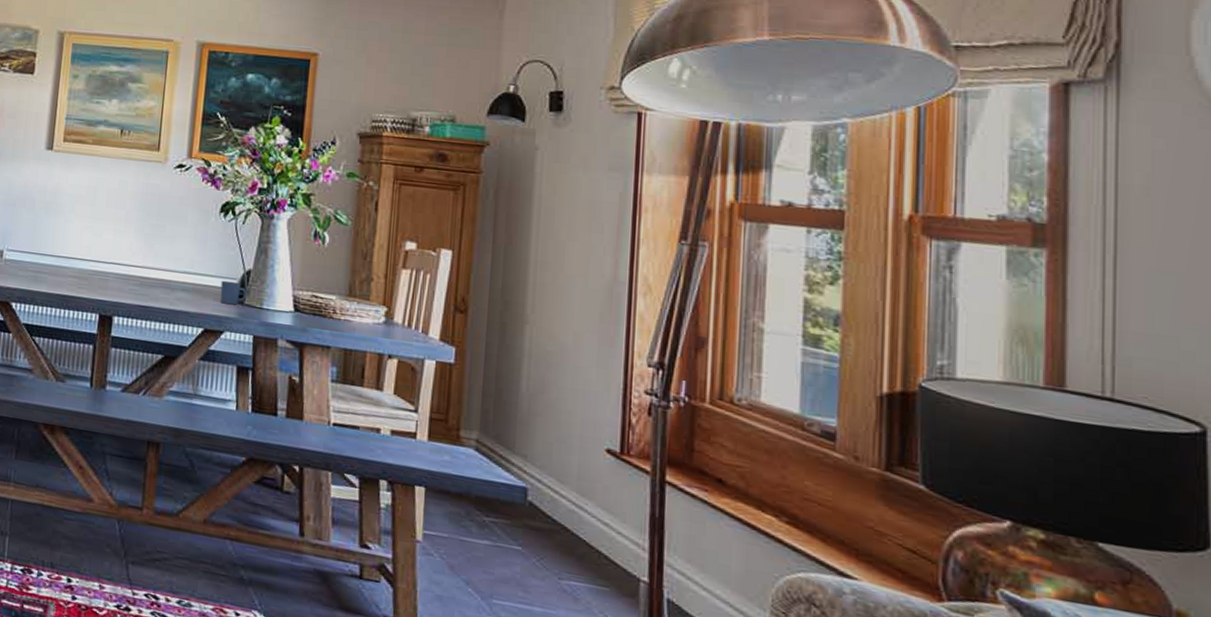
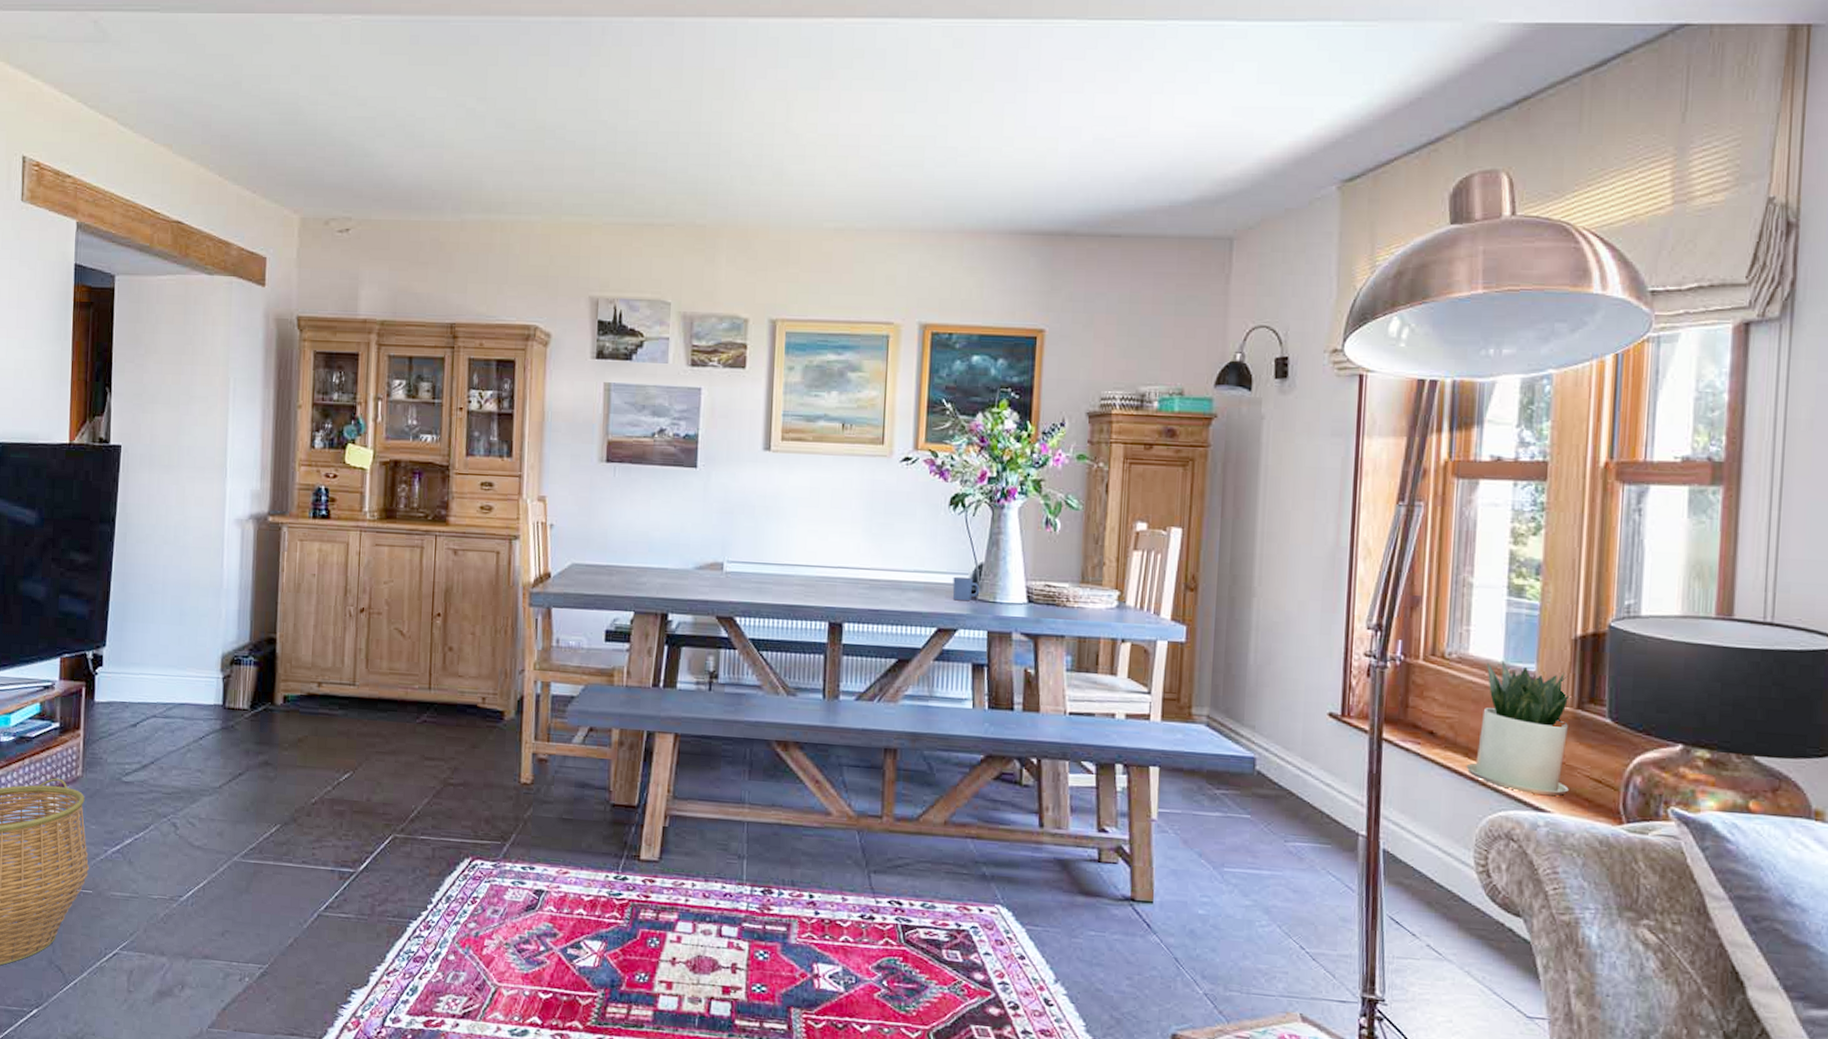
planter: none [759,411,878,563] -> present [1466,660,1570,796]

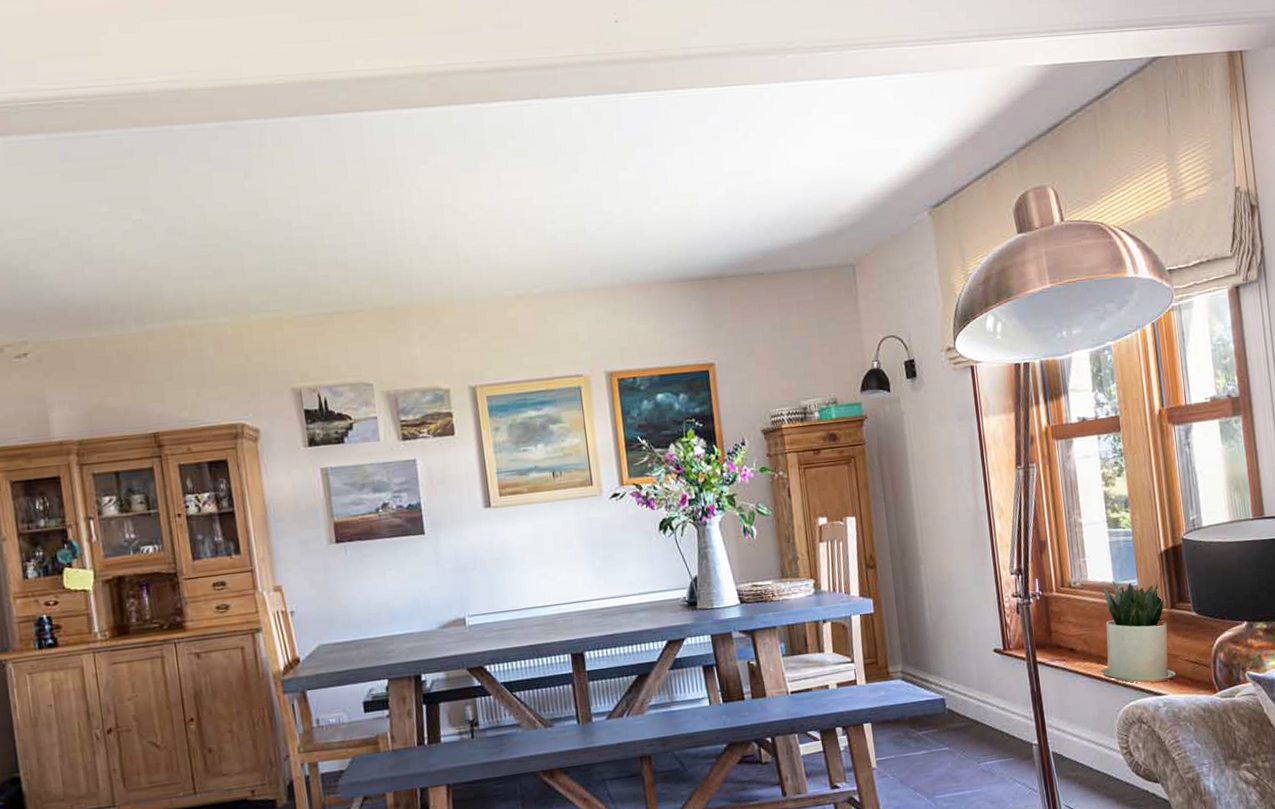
mug: present [952,576,980,603] -> none [673,590,699,614]

